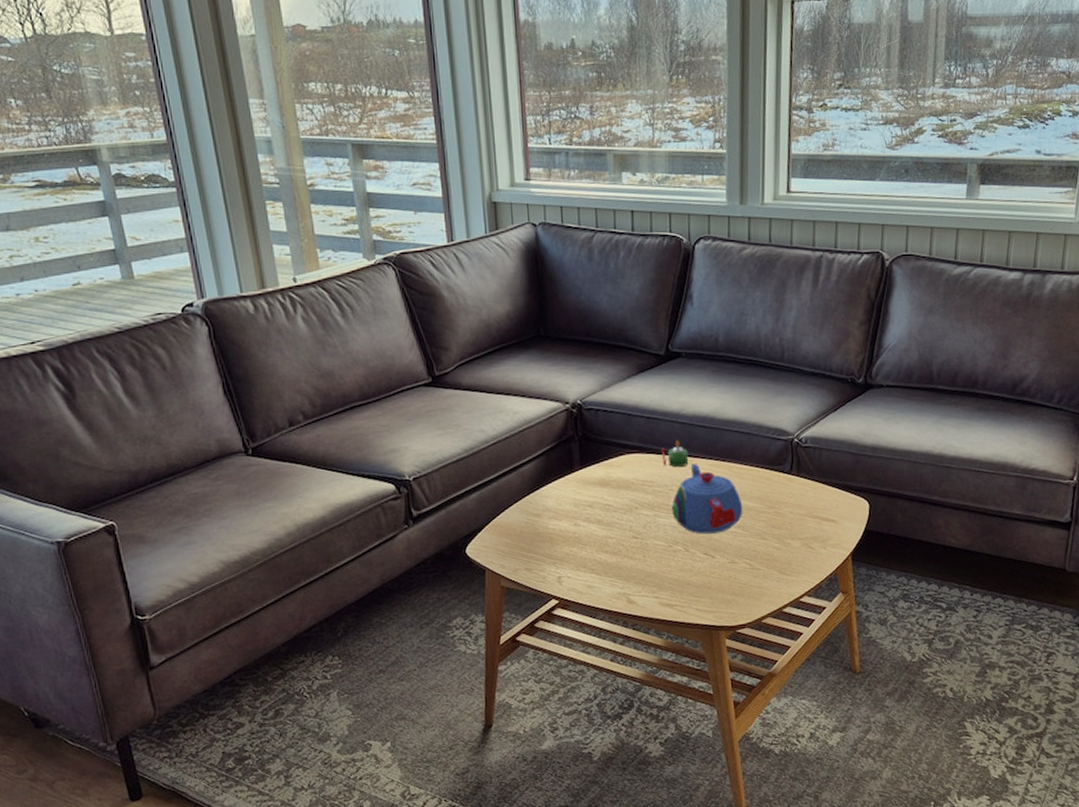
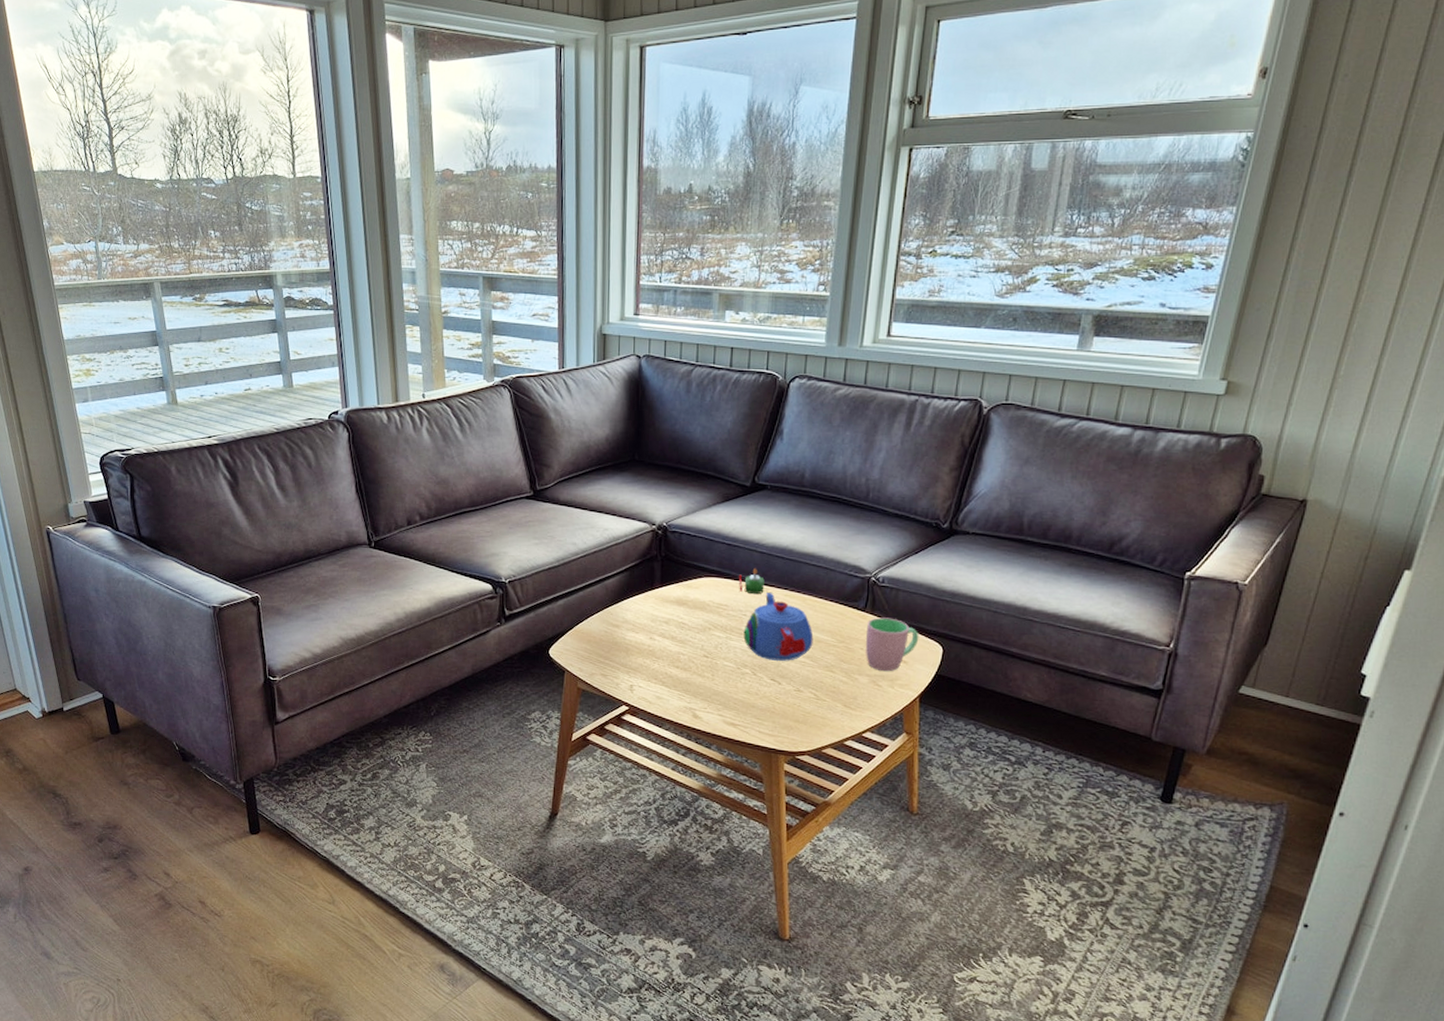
cup: none [794,478,846,533] -> present [865,617,919,672]

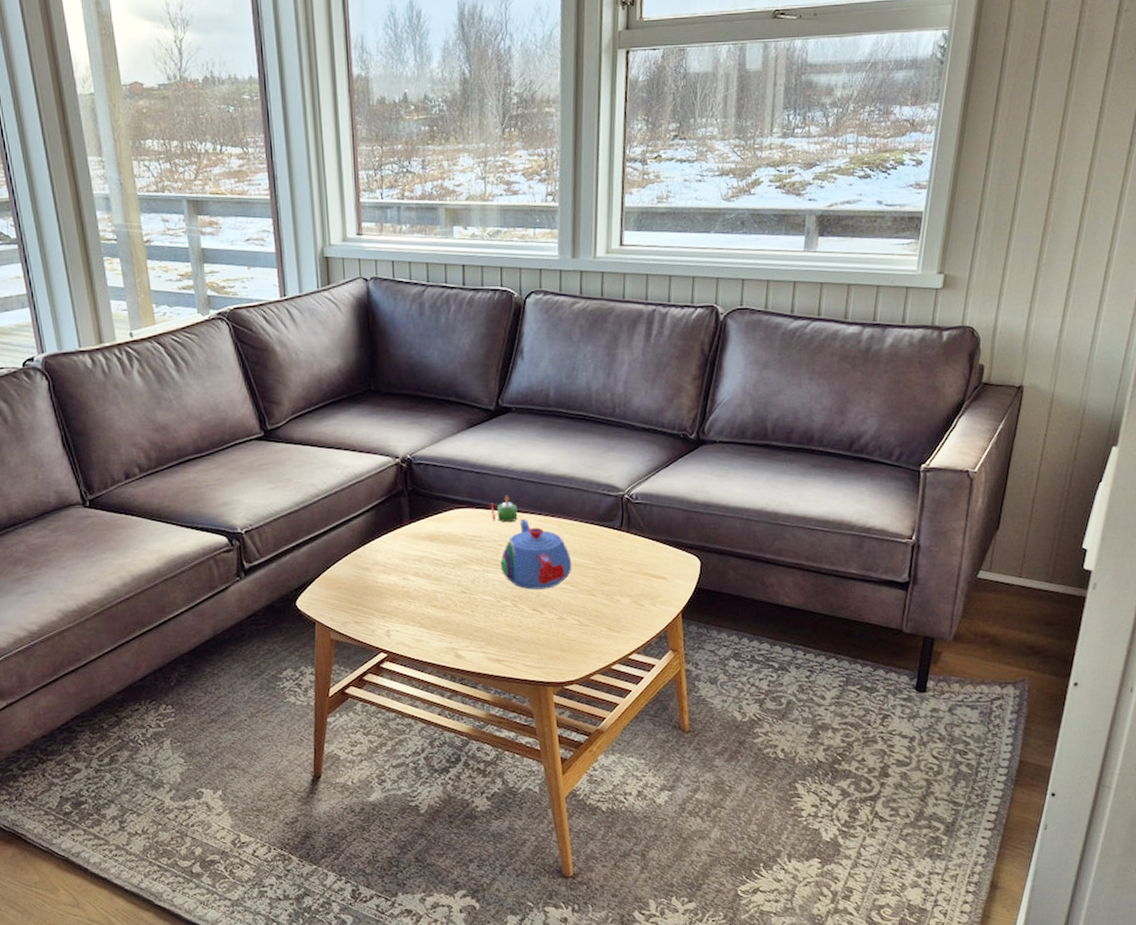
cup: present [865,617,919,672] -> none [624,534,677,590]

